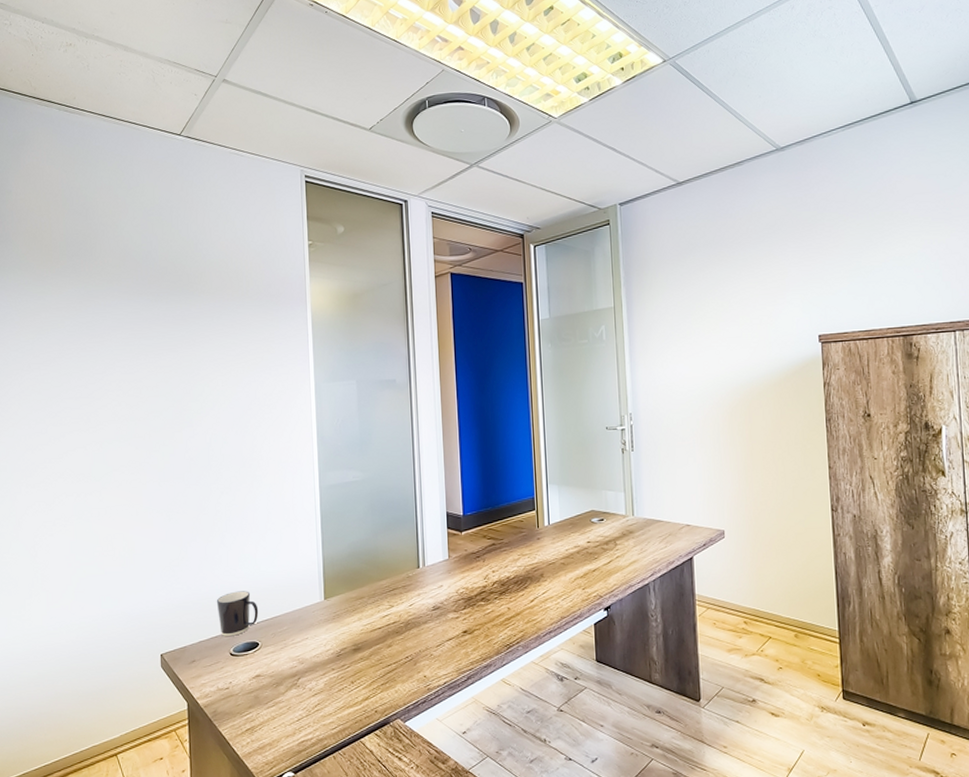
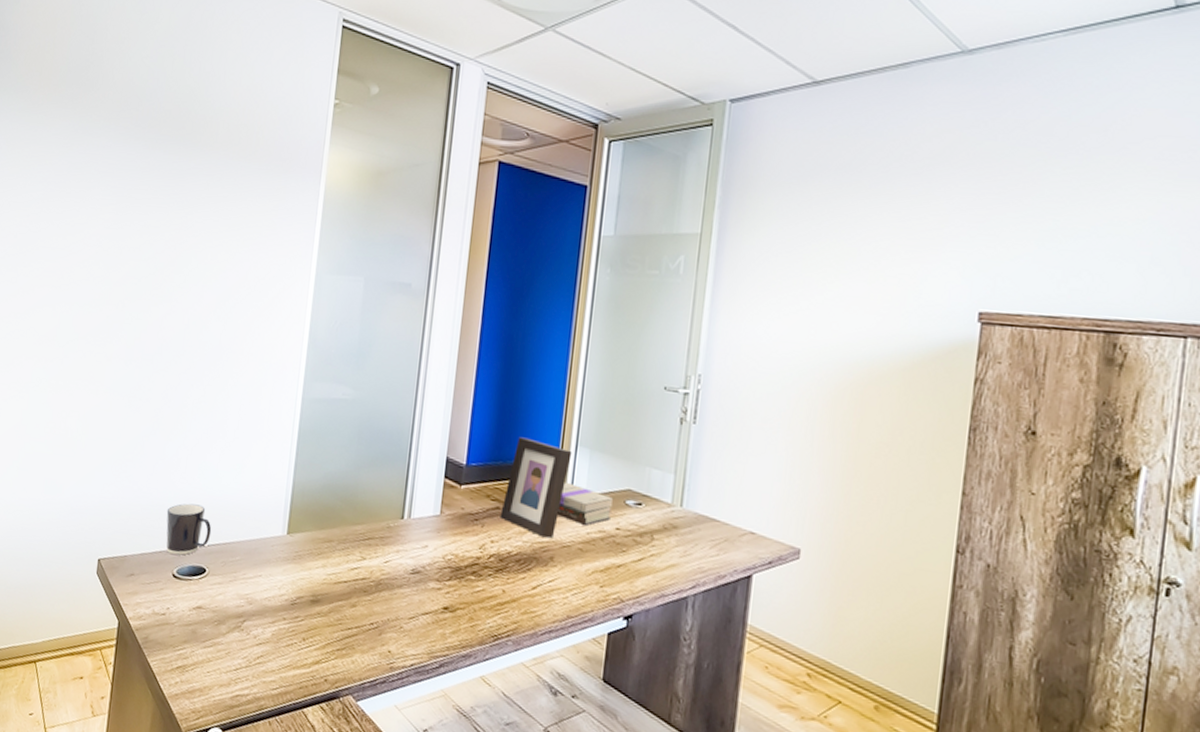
picture frame: none [496,485,545,560] -> present [500,436,572,539]
books: none [540,513,582,544] -> present [557,482,614,525]

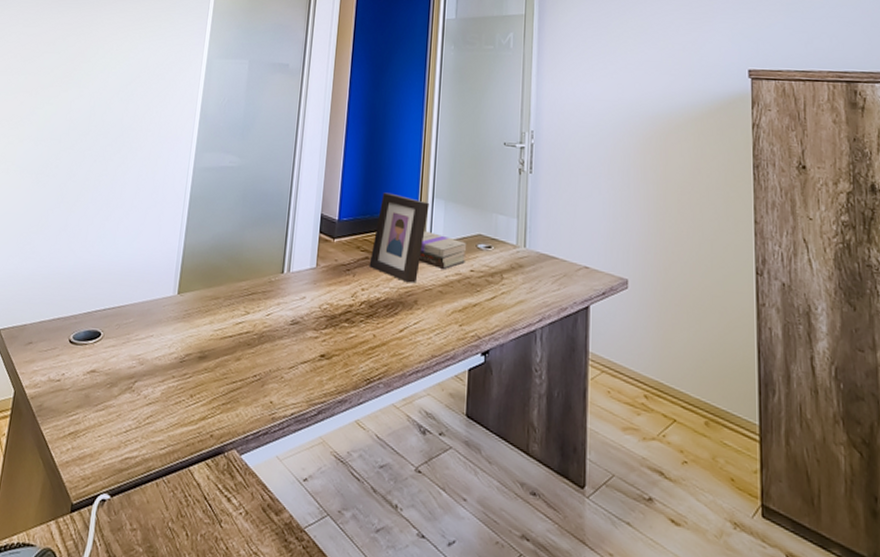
mug: present [166,503,212,555] -> none [64,270,108,321]

